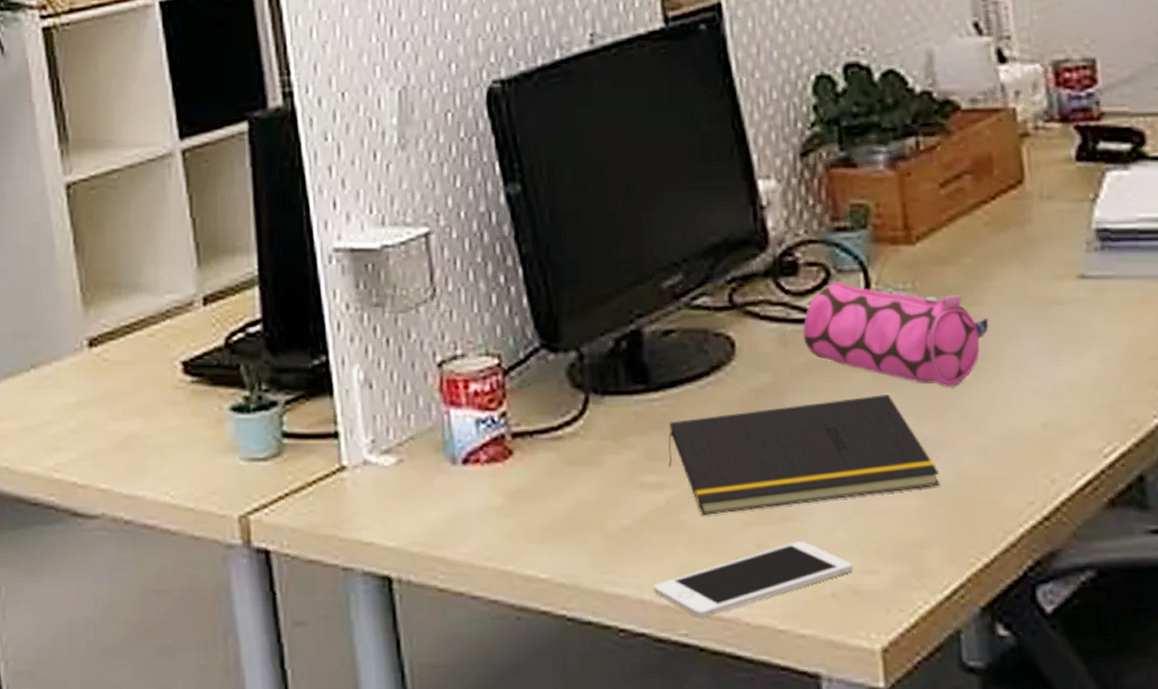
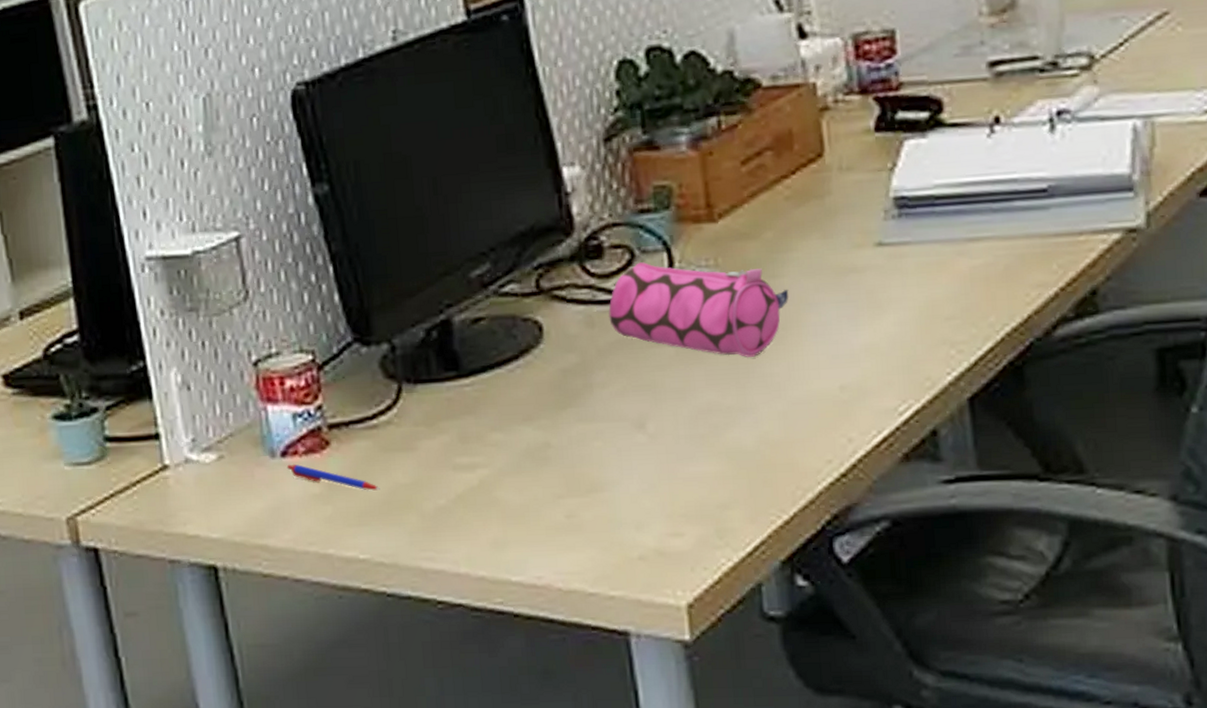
pen: none [467,472,563,506] -> present [286,464,380,491]
cell phone: present [652,541,853,618] -> none [468,510,660,586]
notepad: present [668,395,941,516] -> none [480,368,743,492]

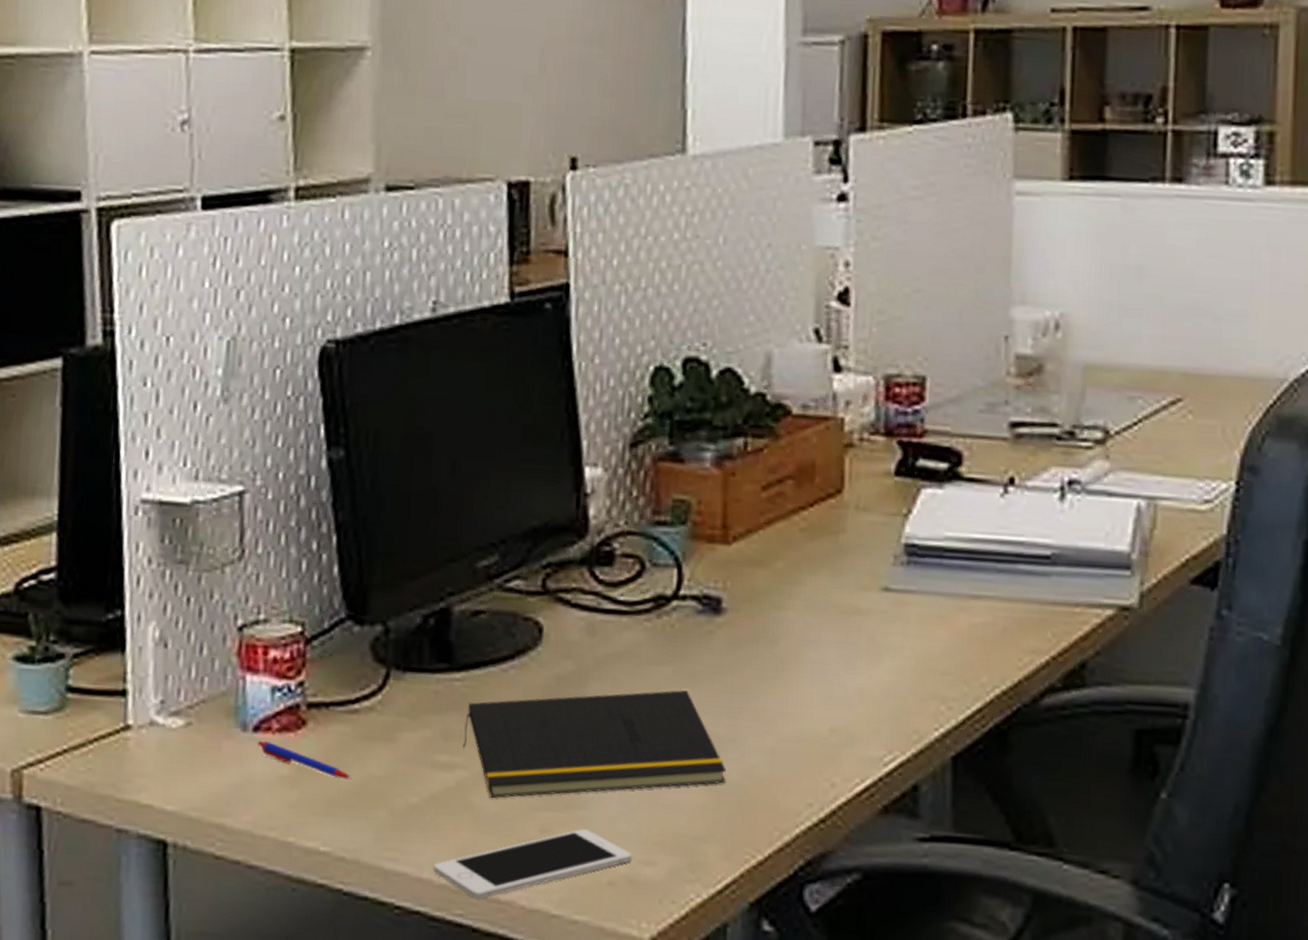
cell phone: none [468,510,660,586] -> present [432,829,633,899]
notepad: none [480,368,743,492] -> present [462,690,727,799]
pencil case: present [608,262,789,358] -> none [610,575,792,688]

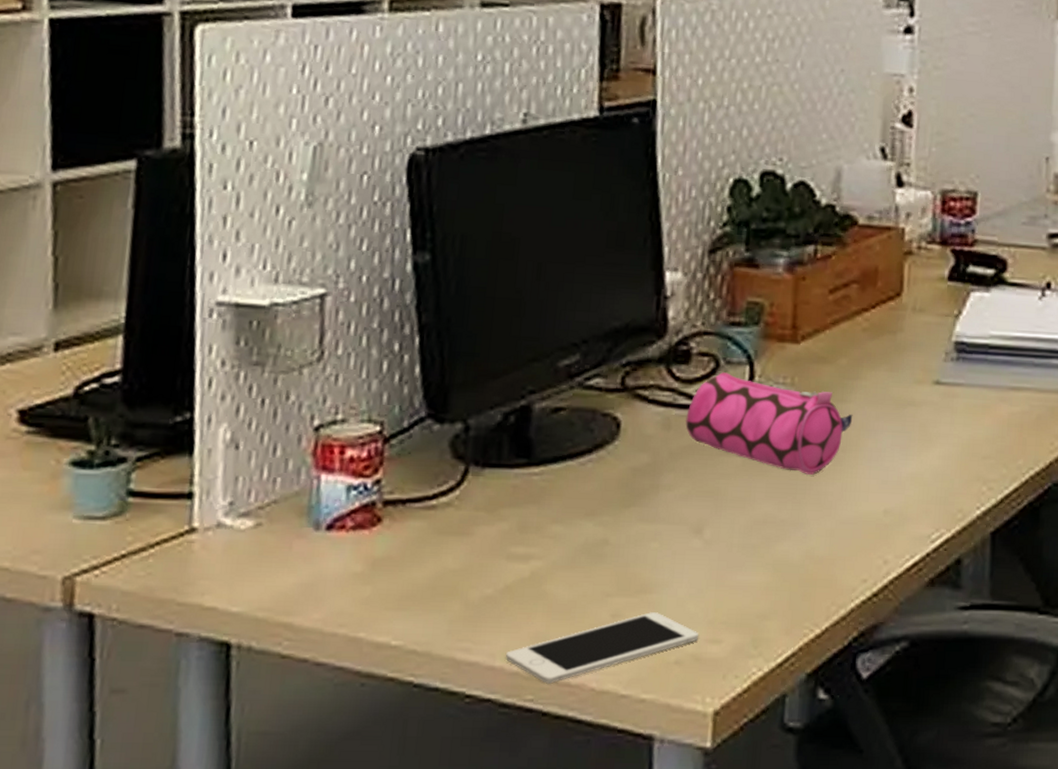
pen: present [257,740,352,780] -> none [330,538,427,574]
notepad: present [462,690,727,799] -> none [538,479,790,587]
pencil case: none [610,575,792,688] -> present [685,372,853,476]

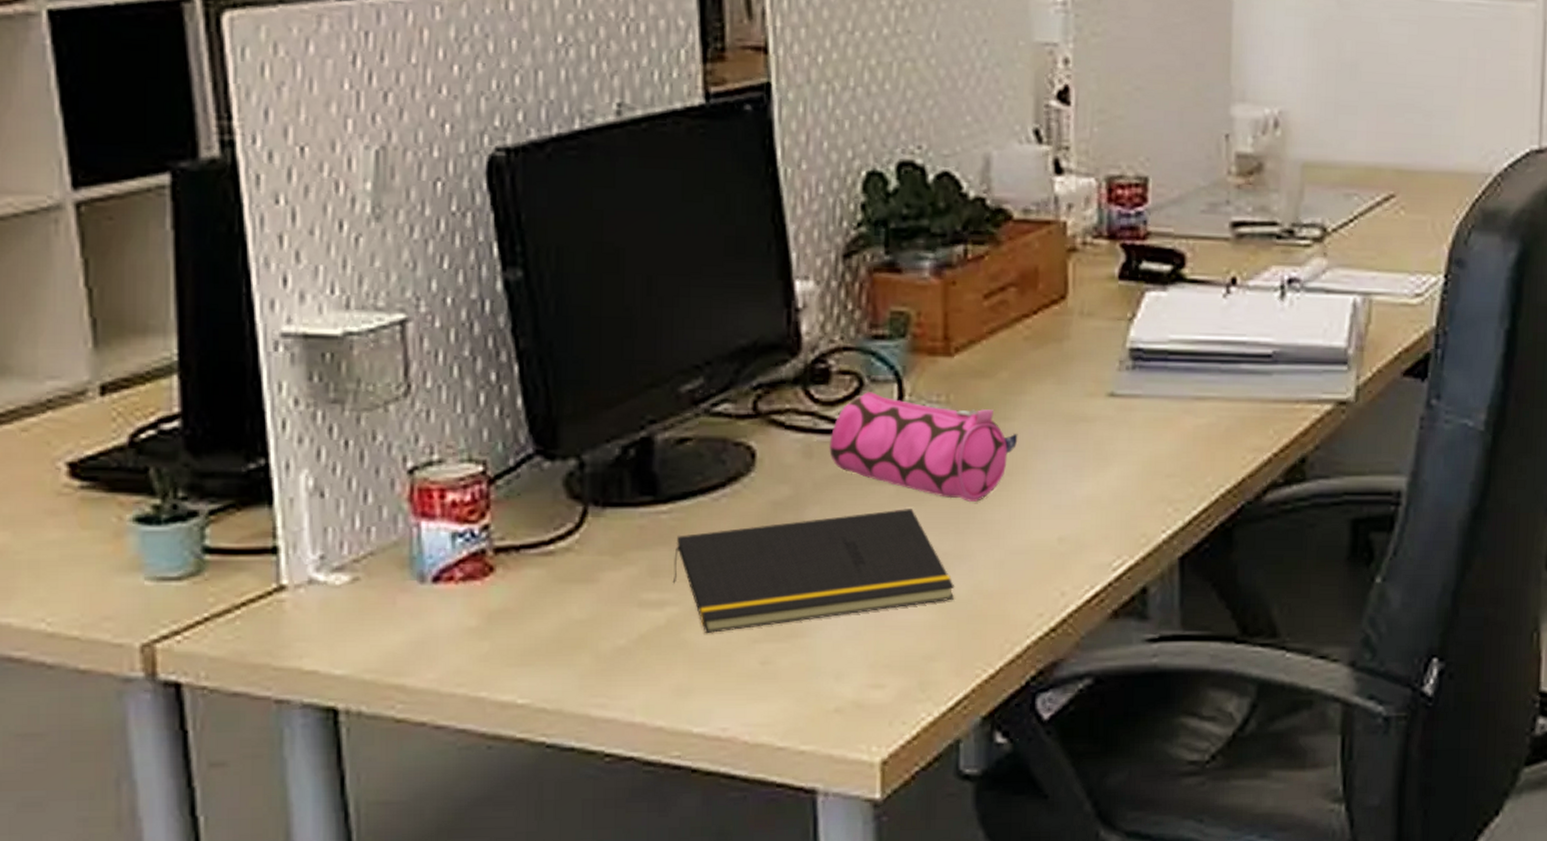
cell phone: present [505,612,699,684] -> none [645,658,860,739]
notepad: none [538,479,790,587] -> present [672,509,955,634]

